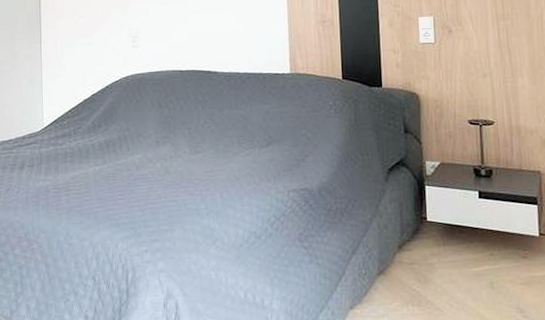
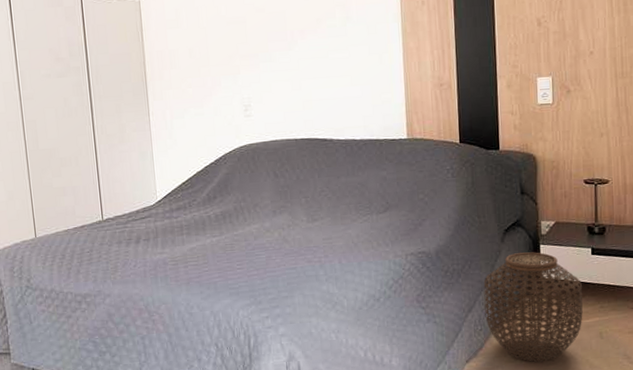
woven basket: none [367,193,472,311] -> present [483,252,583,362]

